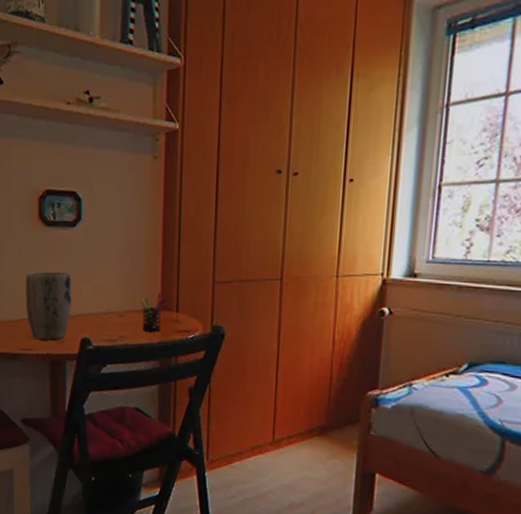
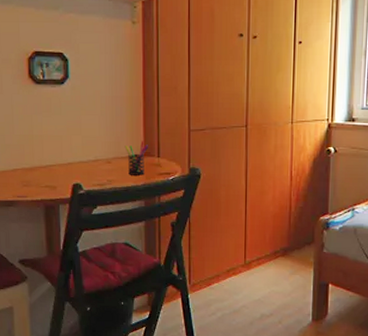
plant pot: present [25,271,72,341] -> none [18,125,63,187]

